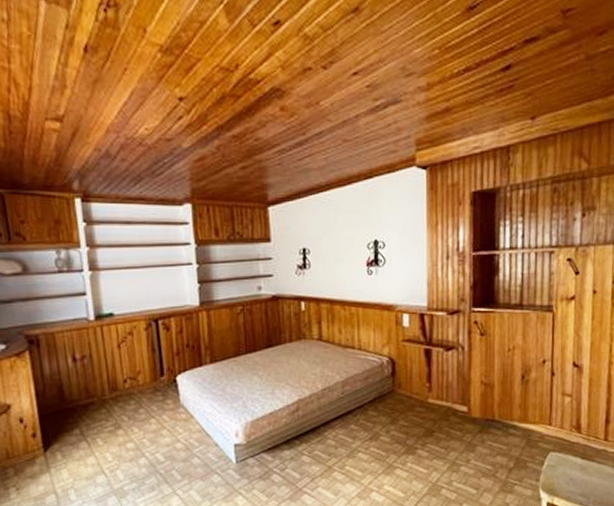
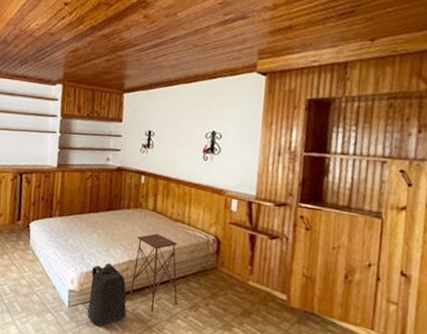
backpack: none [258,406,302,478] -> present [87,263,127,327]
side table: none [304,365,357,451] -> present [130,233,178,313]

